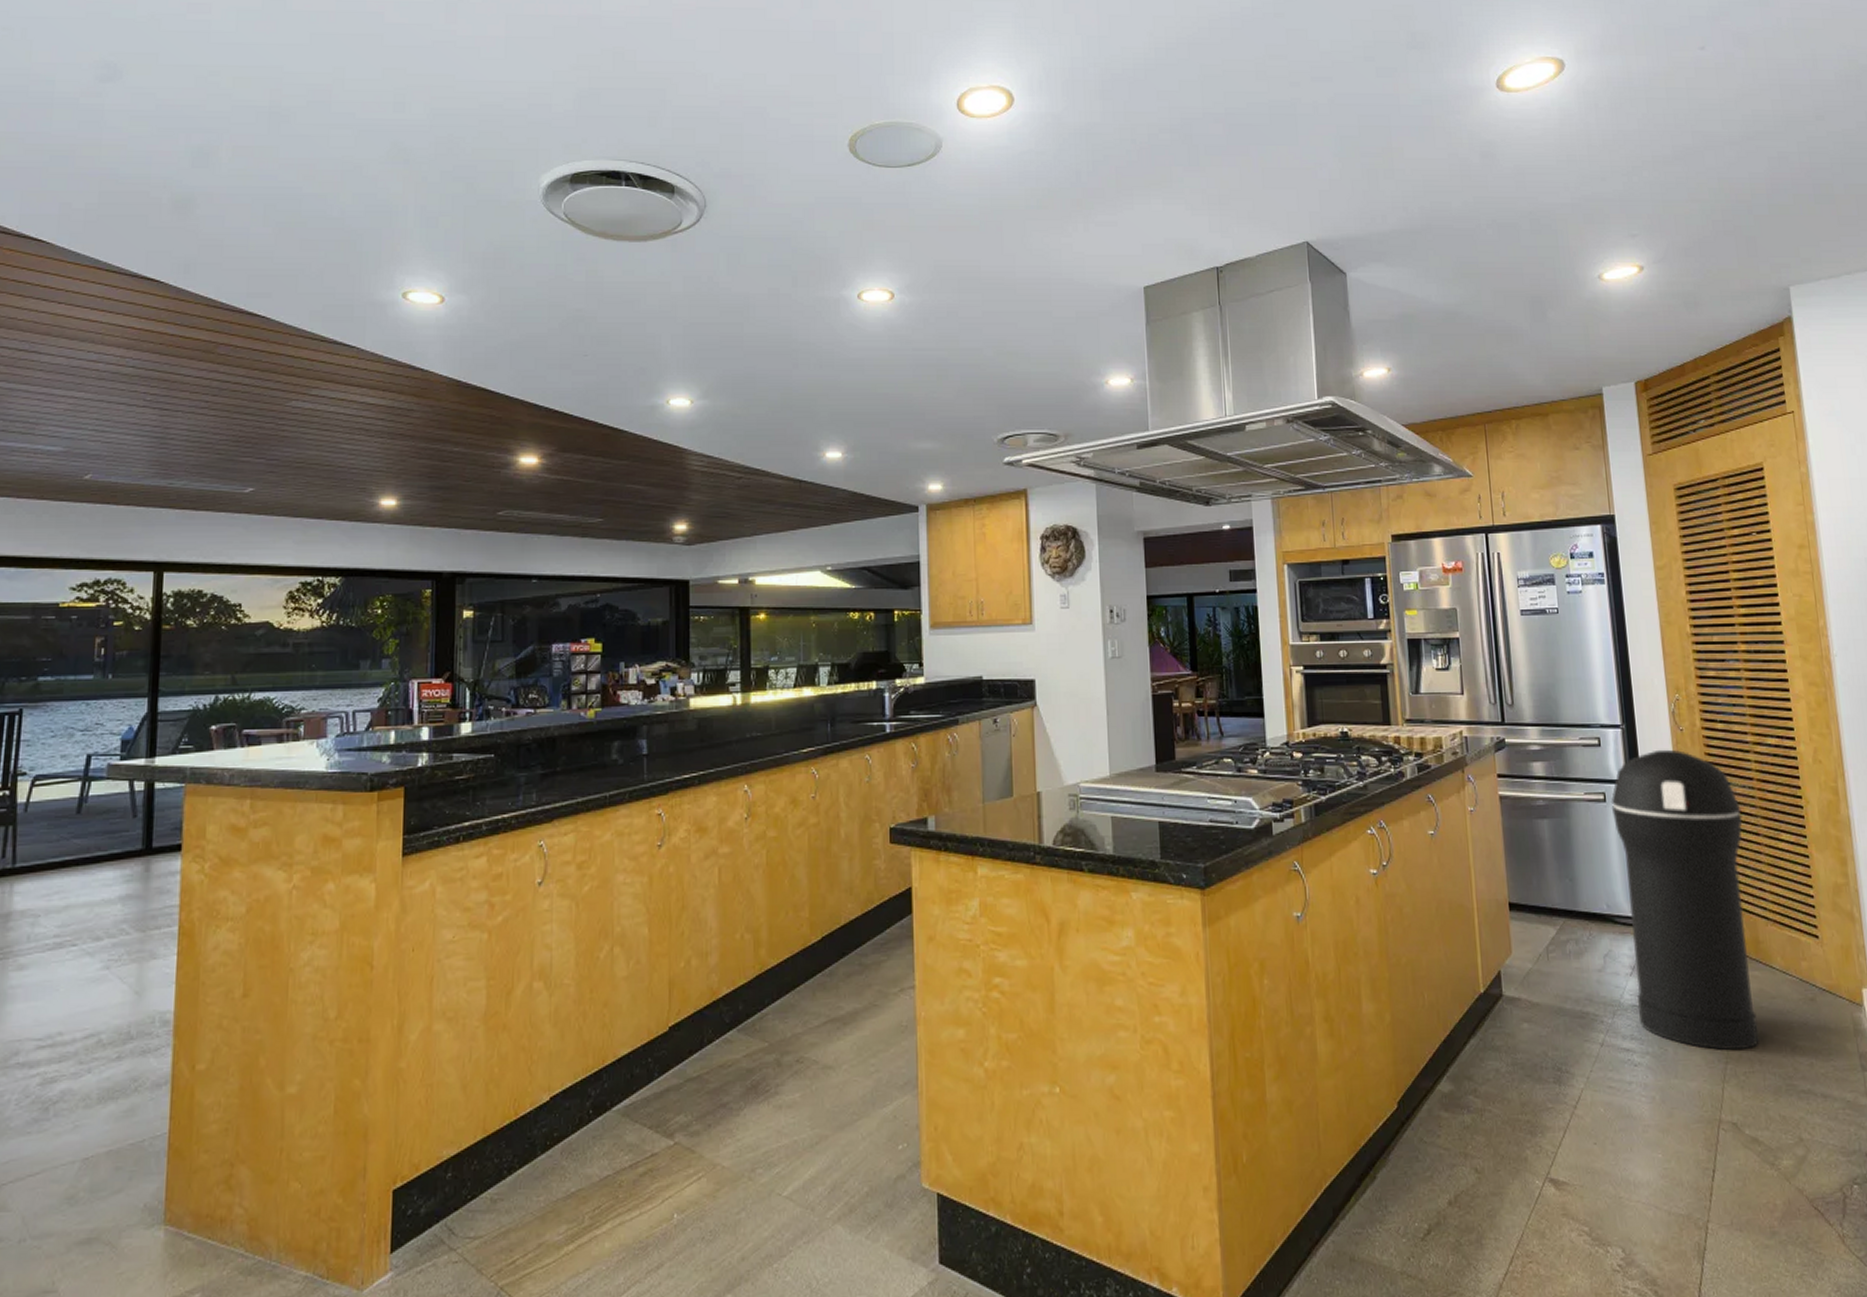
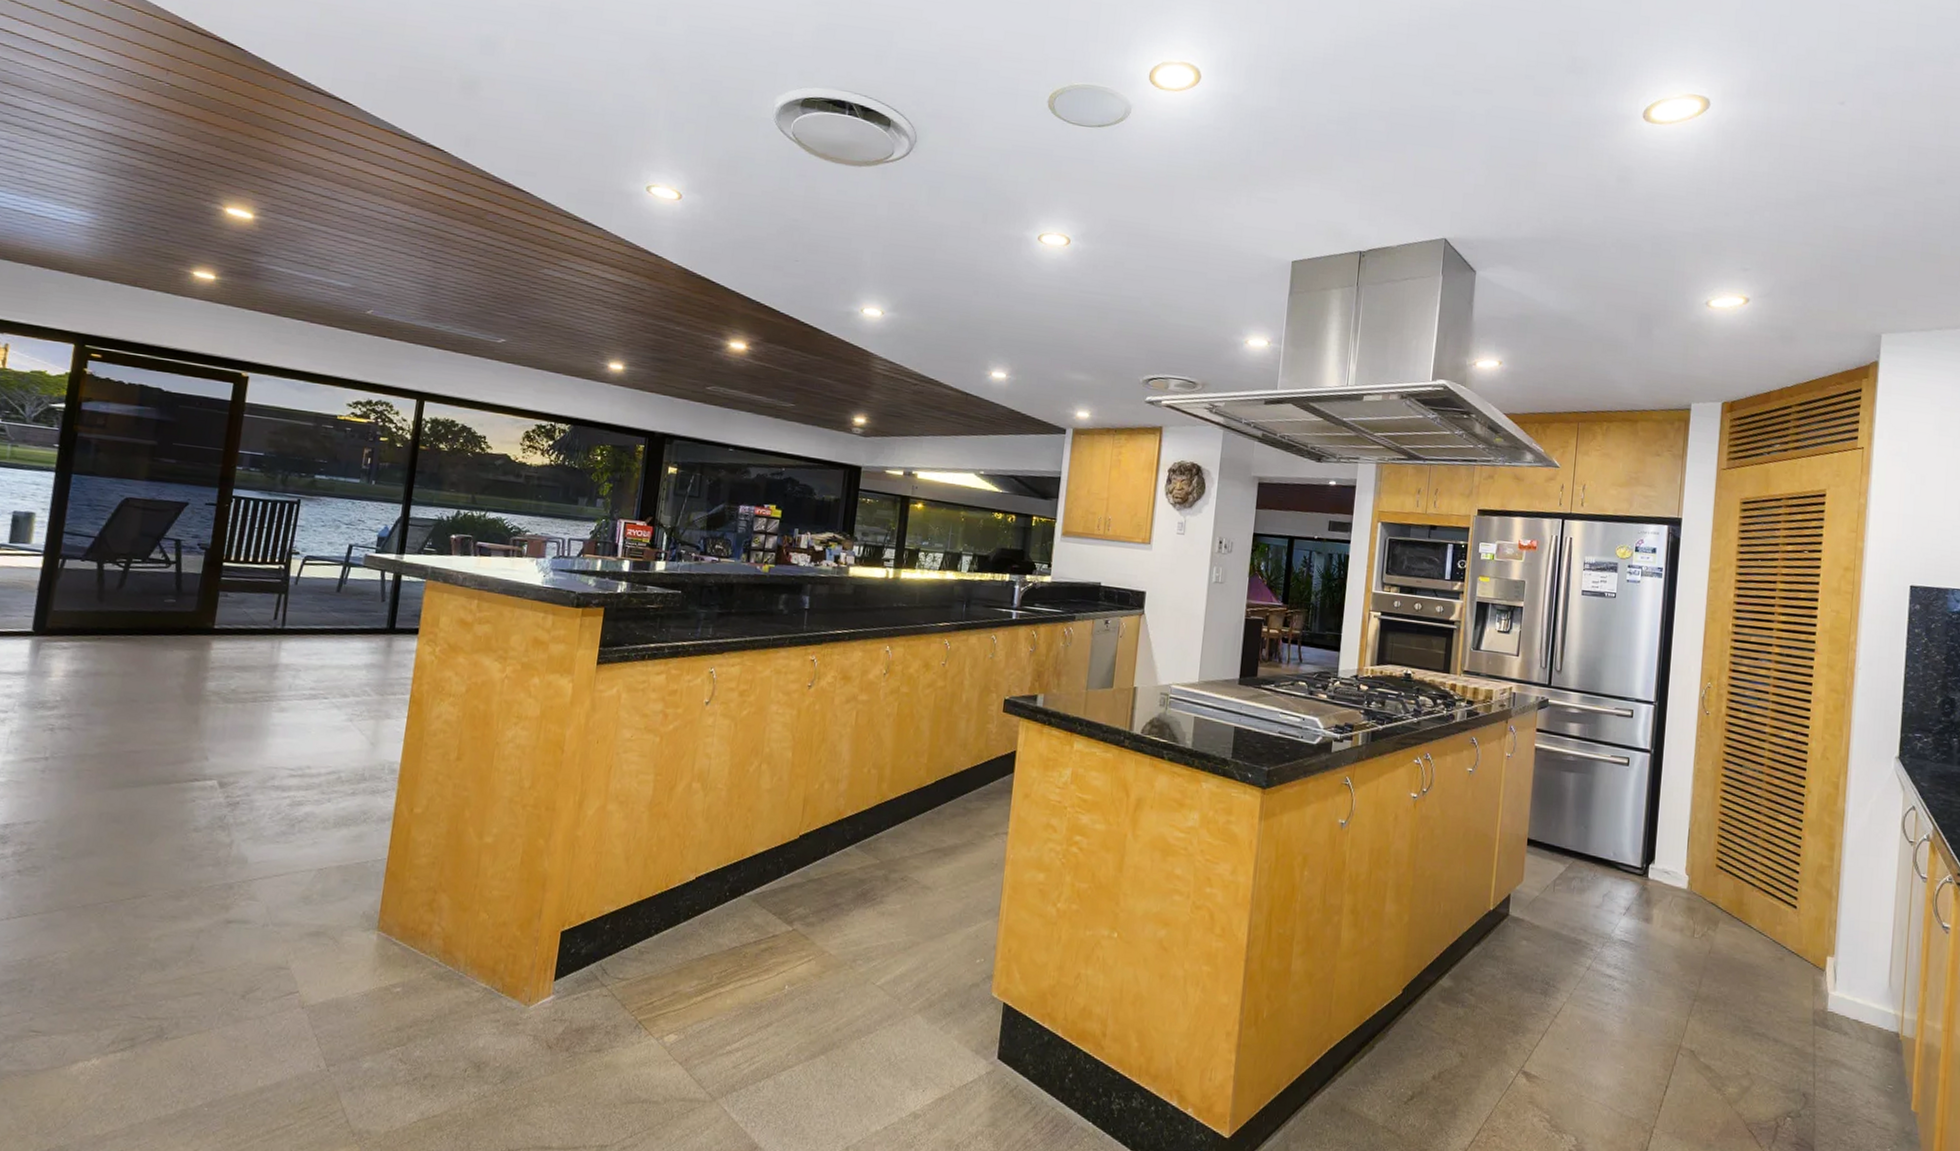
trash can: present [1610,749,1759,1051] -> none [1625,727,1749,992]

